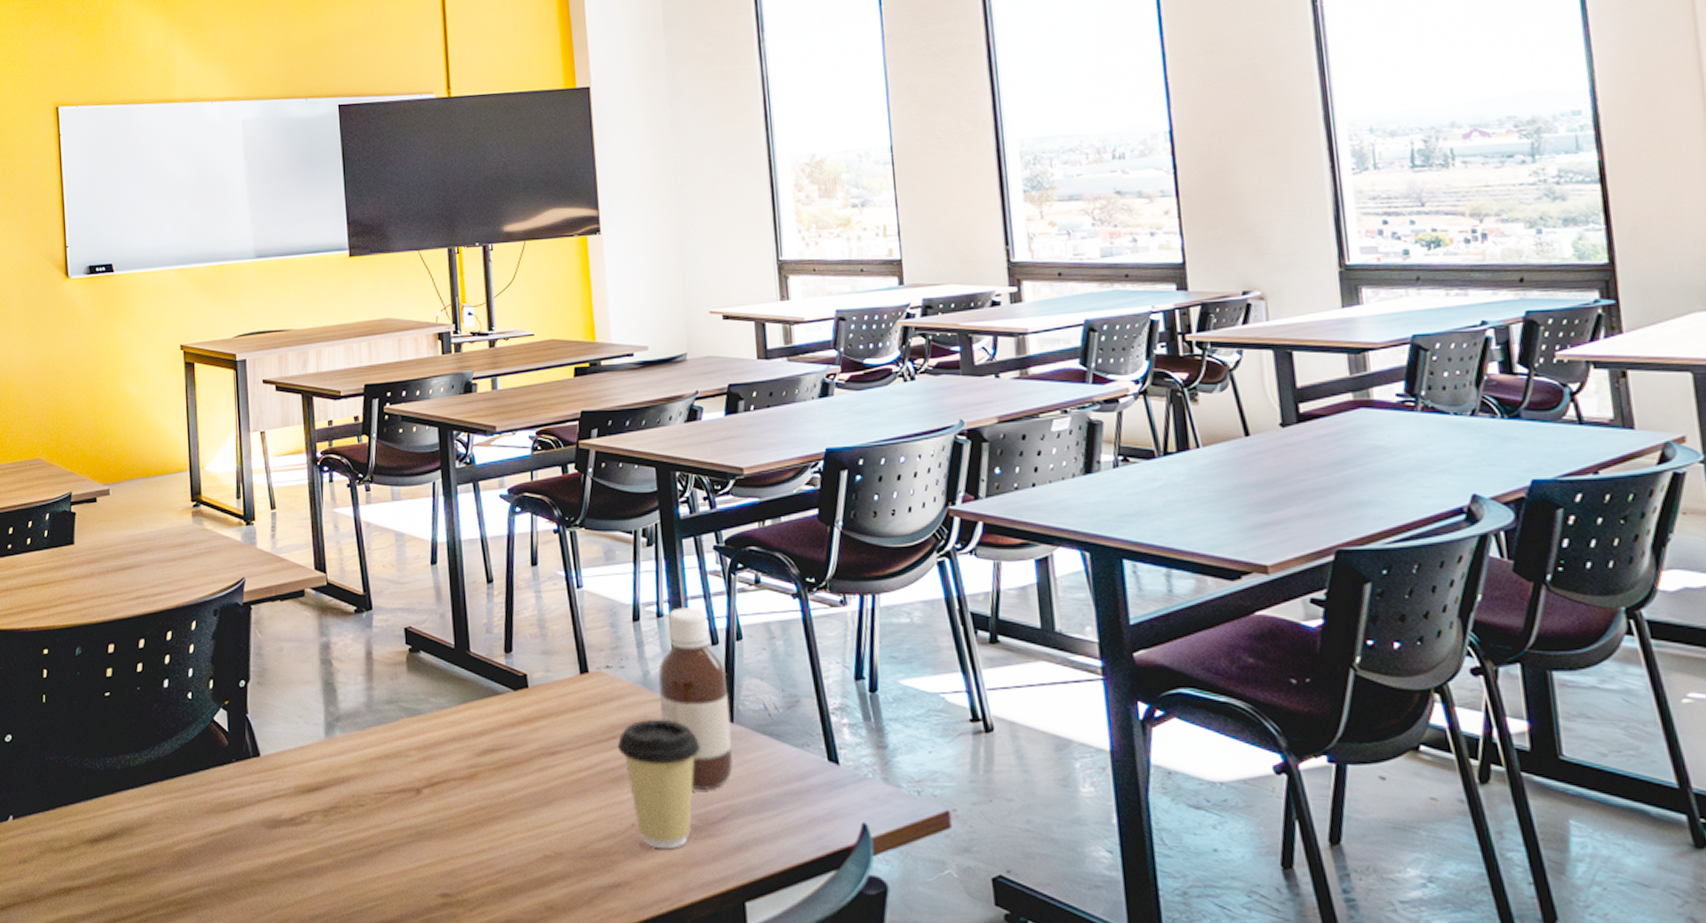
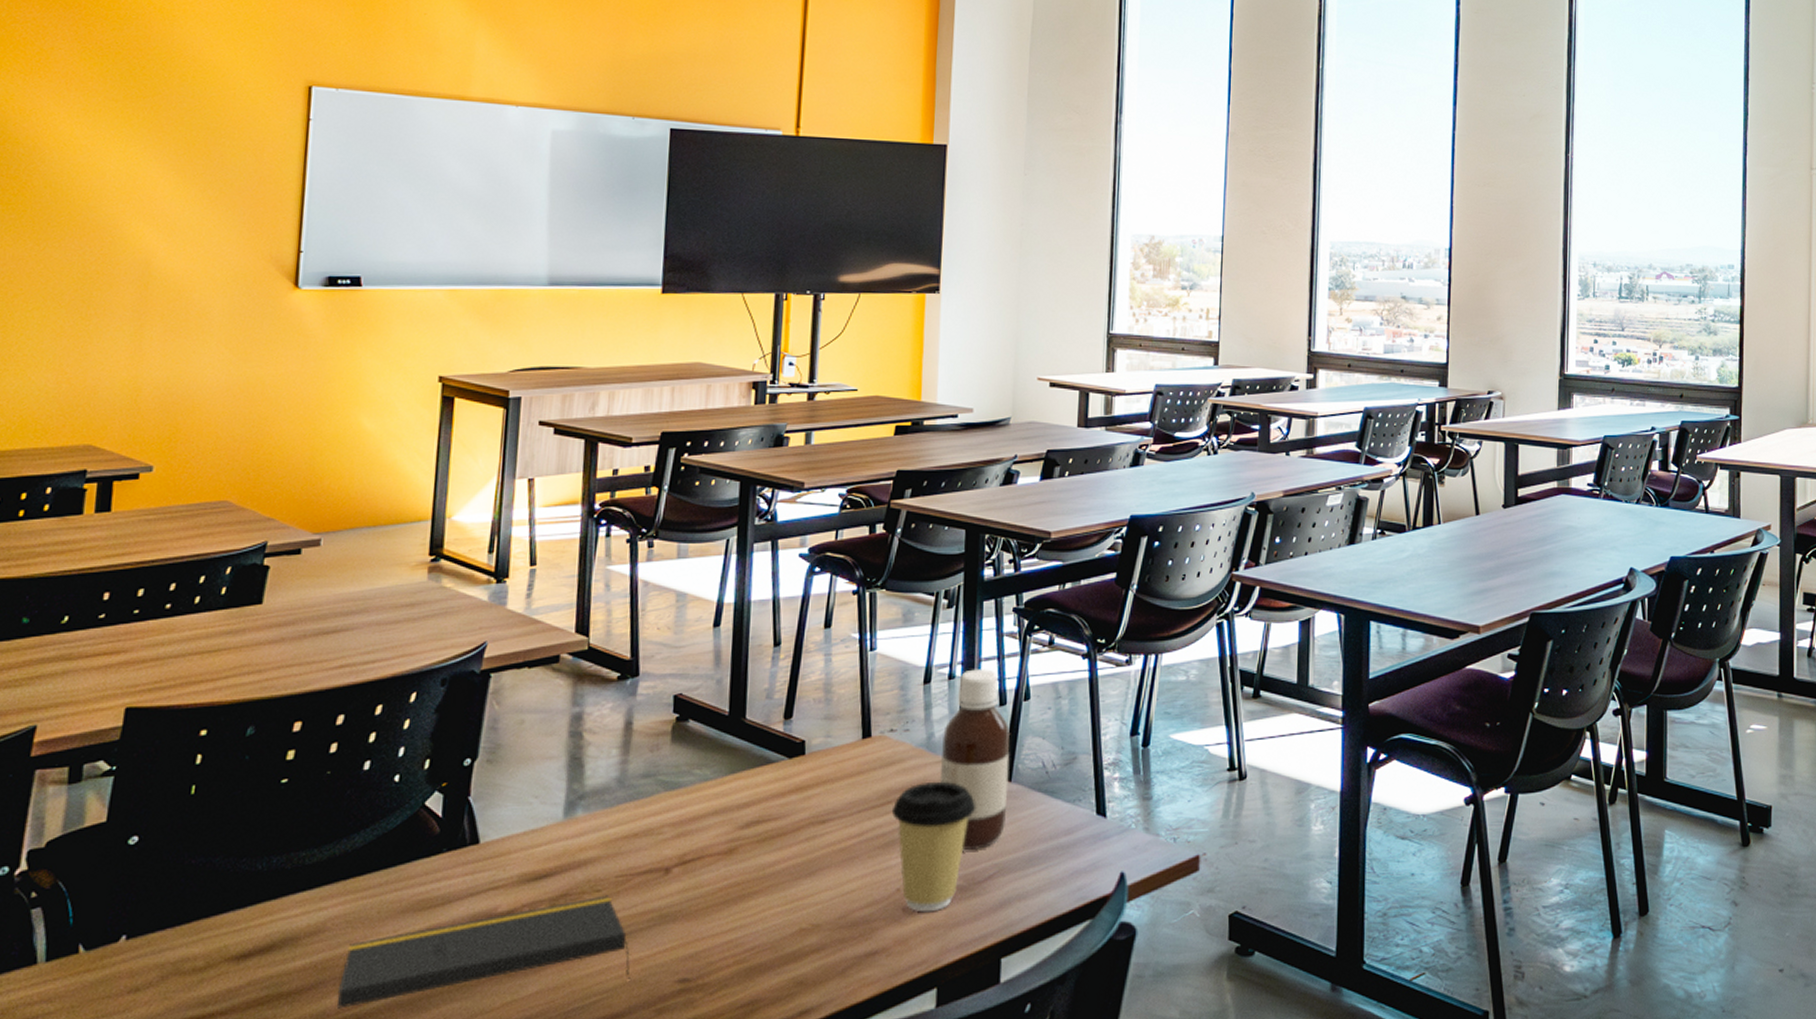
notepad: none [167,810,399,892] -> present [336,895,630,1009]

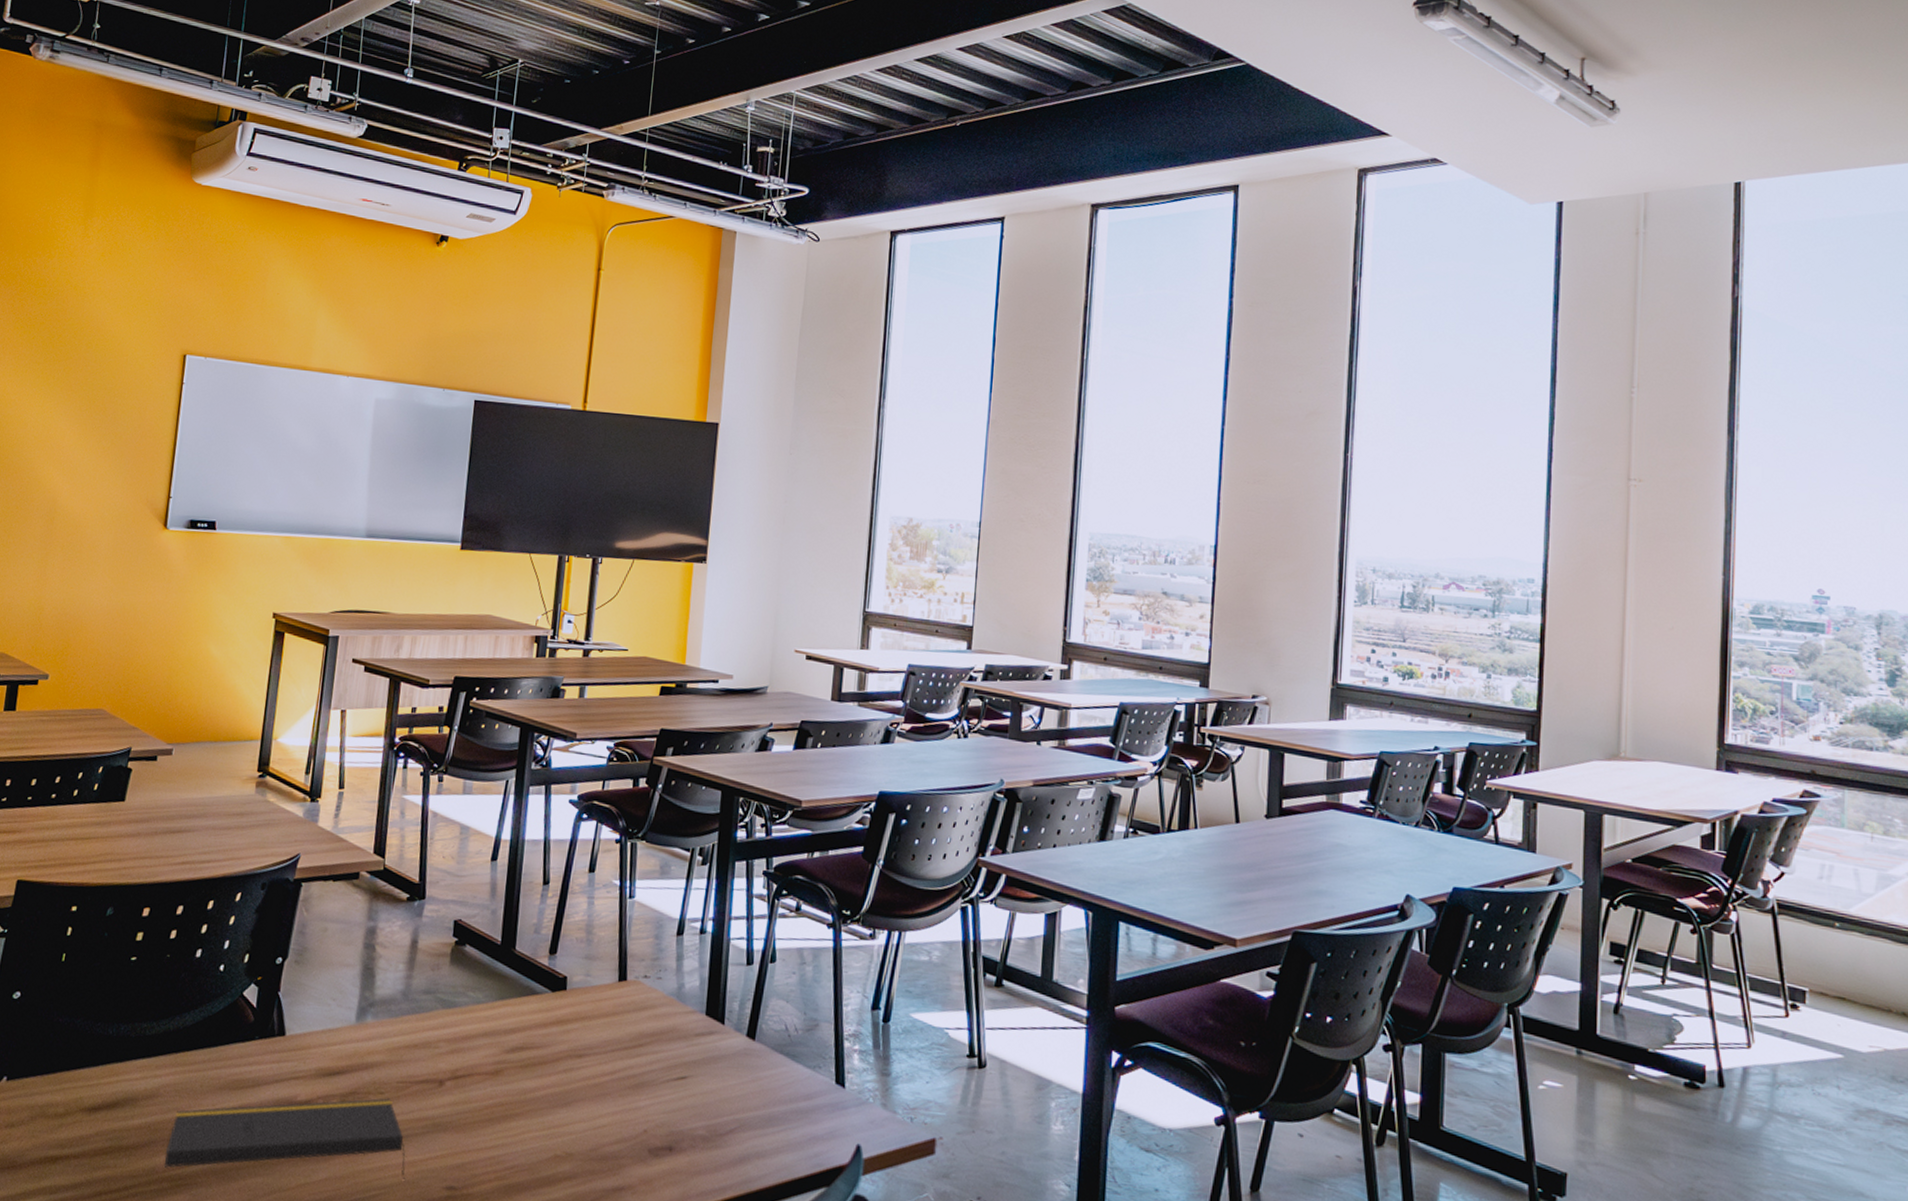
coffee cup: present [891,781,976,912] -> none [642,1030,721,1157]
bottle: present [939,668,1011,850] -> none [687,926,756,1102]

